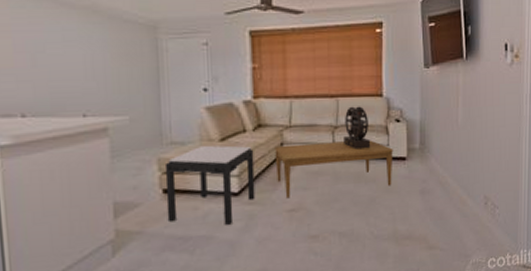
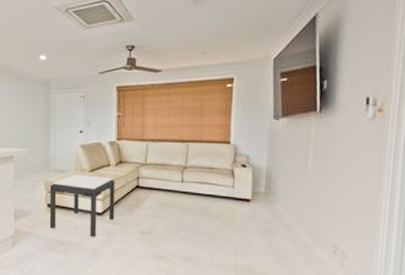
coffee table: present [274,140,393,199] -> none [132,179,238,223]
shelf unit: present [344,106,371,150] -> none [192,151,217,188]

